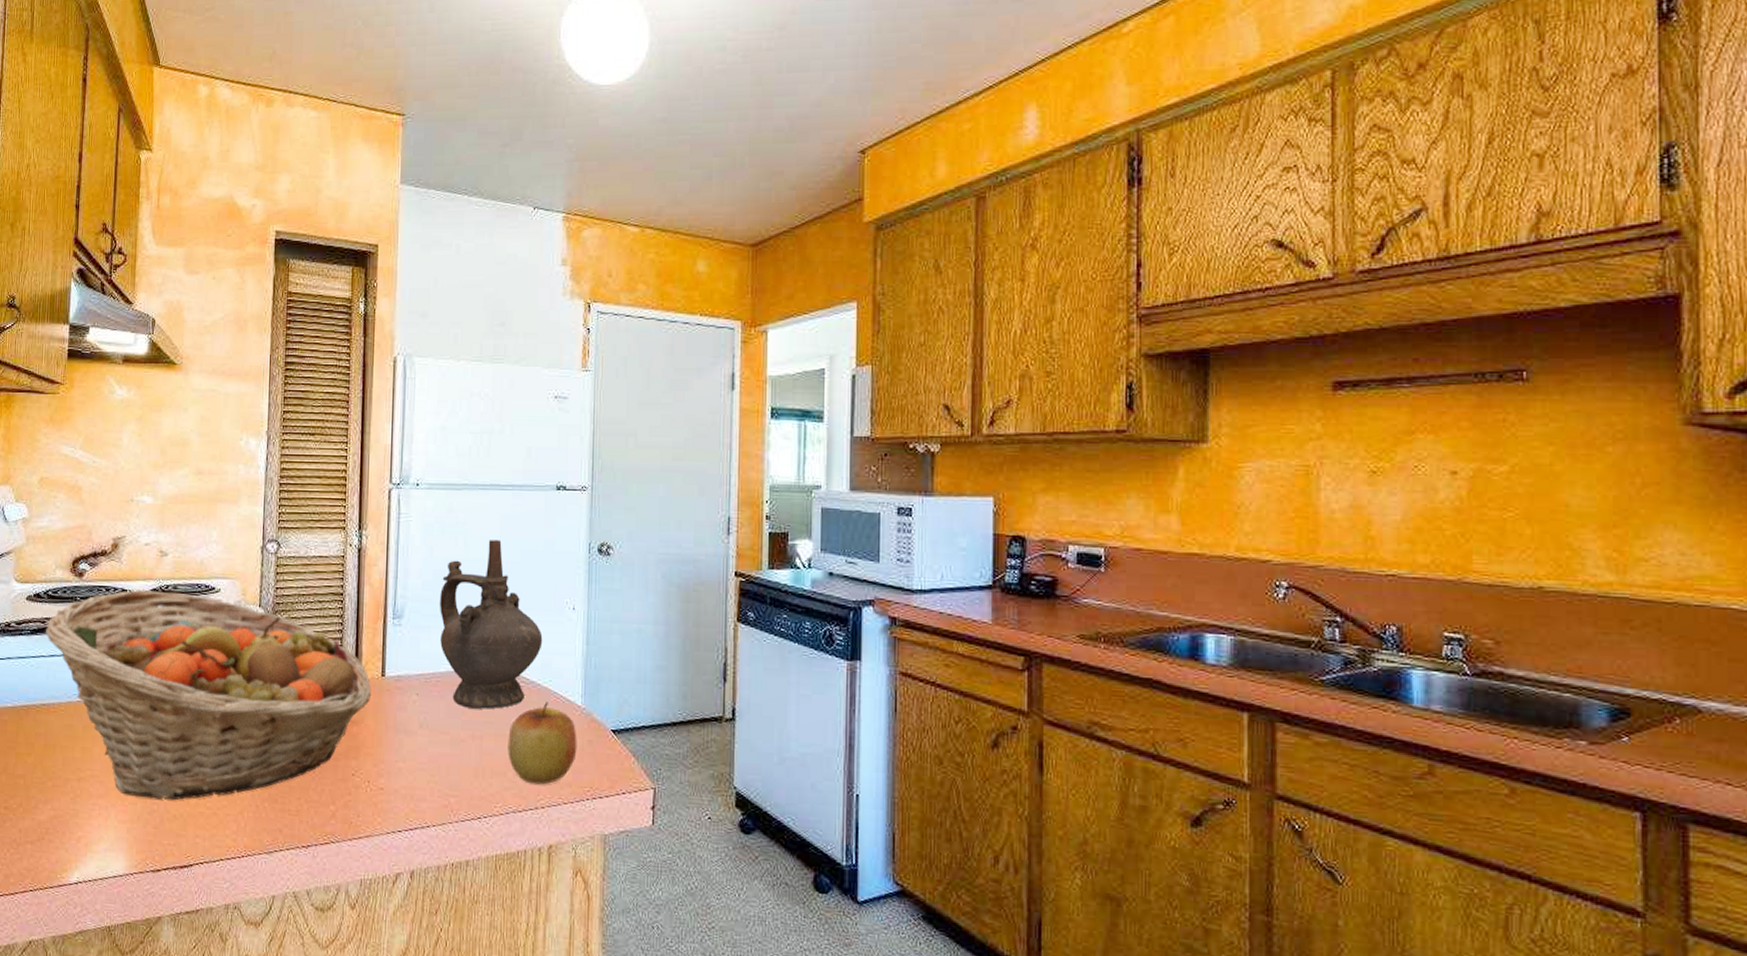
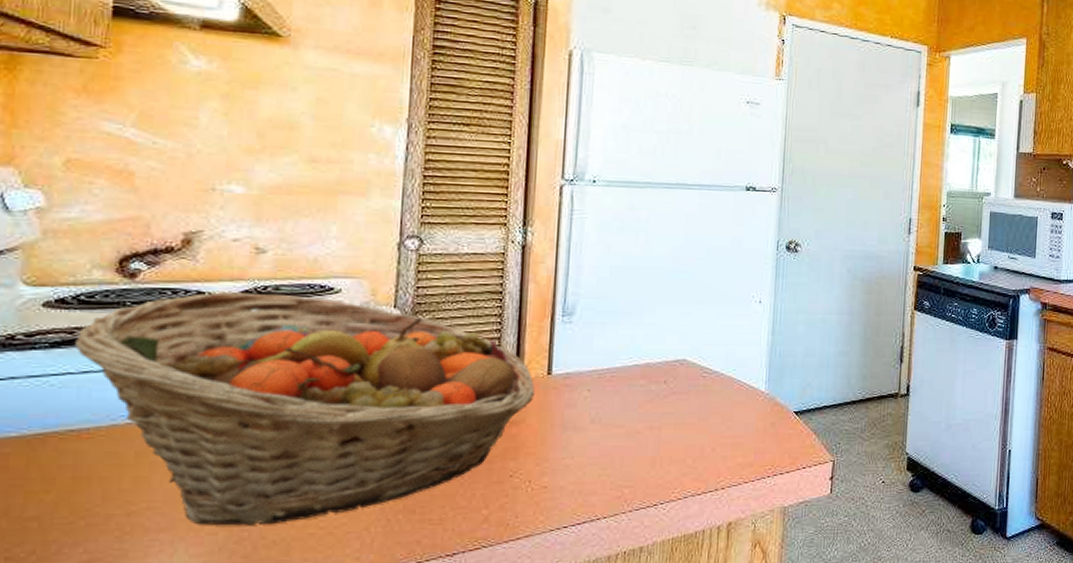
ceremonial vessel: present [439,540,543,710] -> none [616,237,728,401]
apple: present [508,702,577,785] -> none [687,390,760,468]

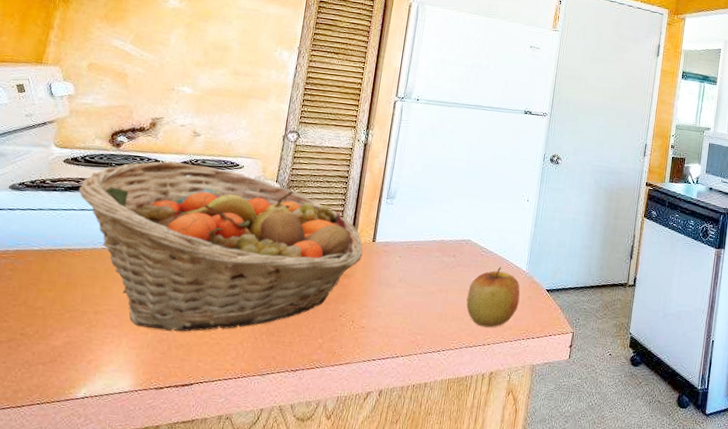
apple: none [687,390,760,468] -> present [466,267,520,328]

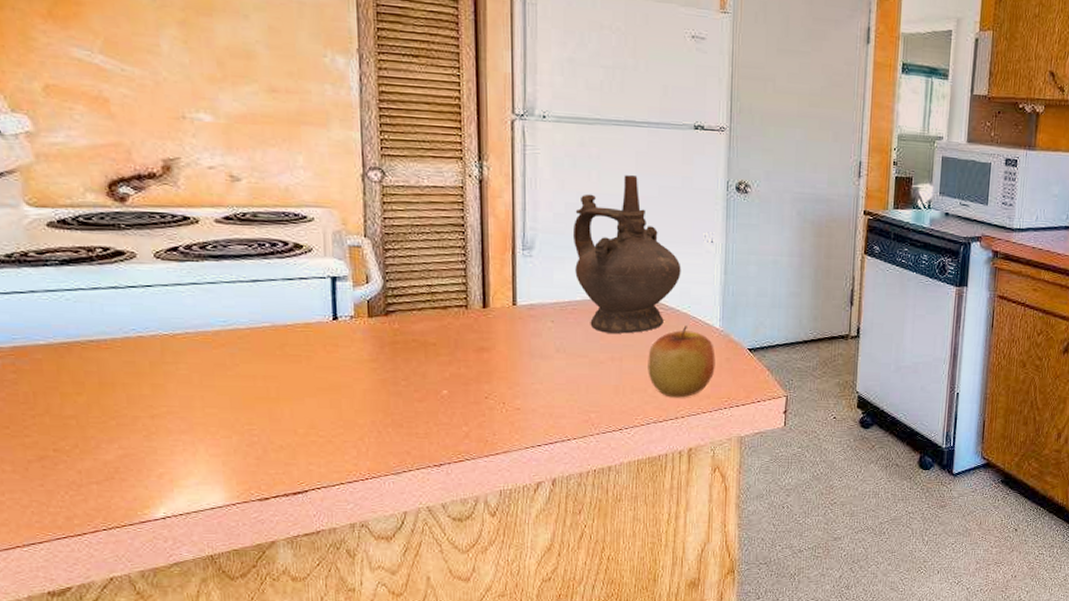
fruit basket: present [79,161,363,332] -> none [81,217,503,432]
ceremonial vessel: none [422,145,502,271] -> present [572,175,681,334]

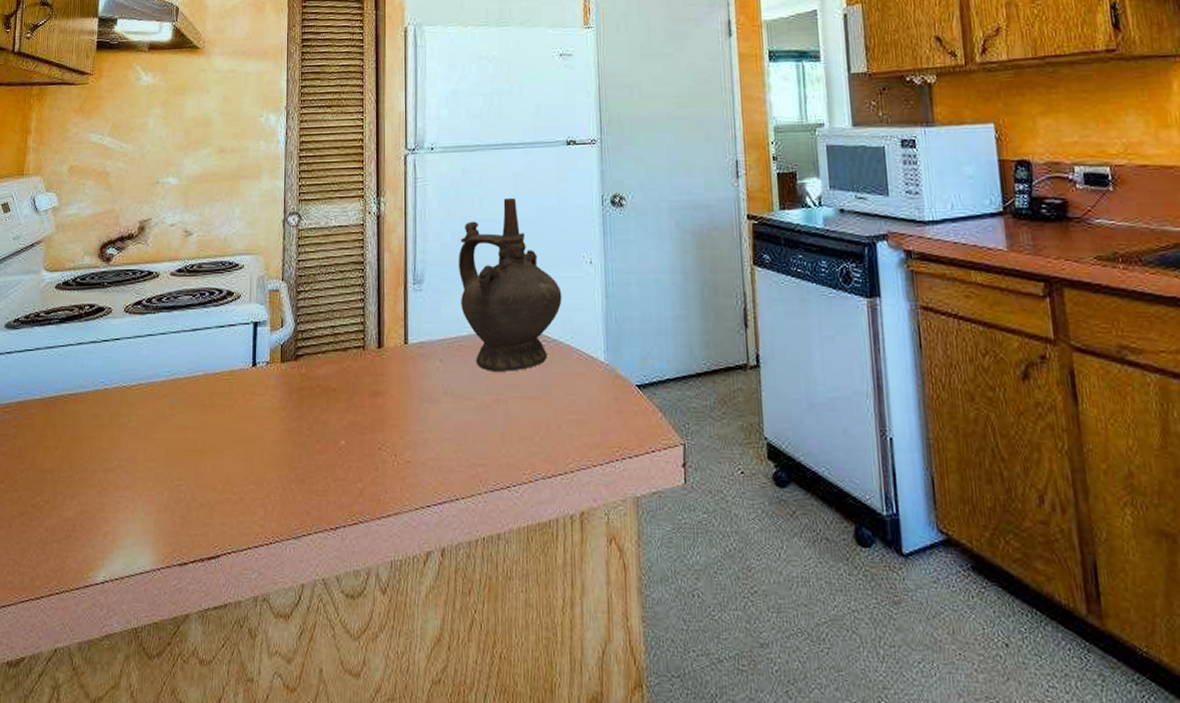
apple: present [648,325,716,398] -> none [533,360,603,447]

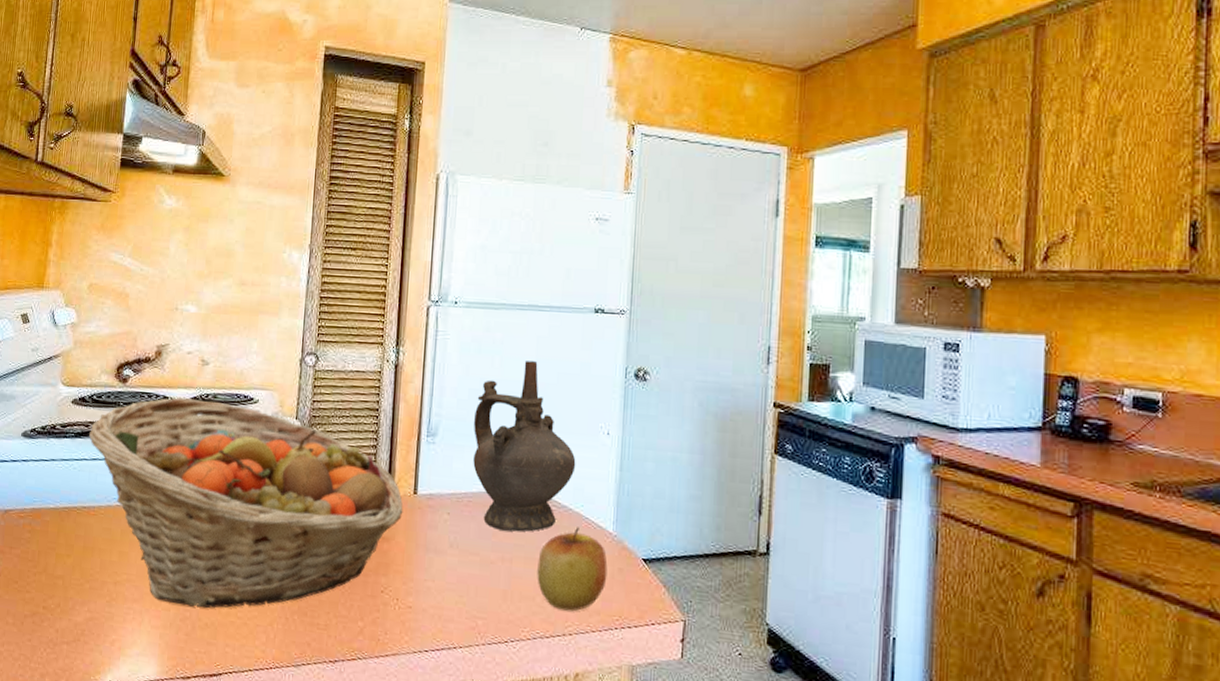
fruit basket: none [74,271,395,487] -> present [89,397,403,609]
apple: none [533,360,603,447] -> present [537,527,608,611]

